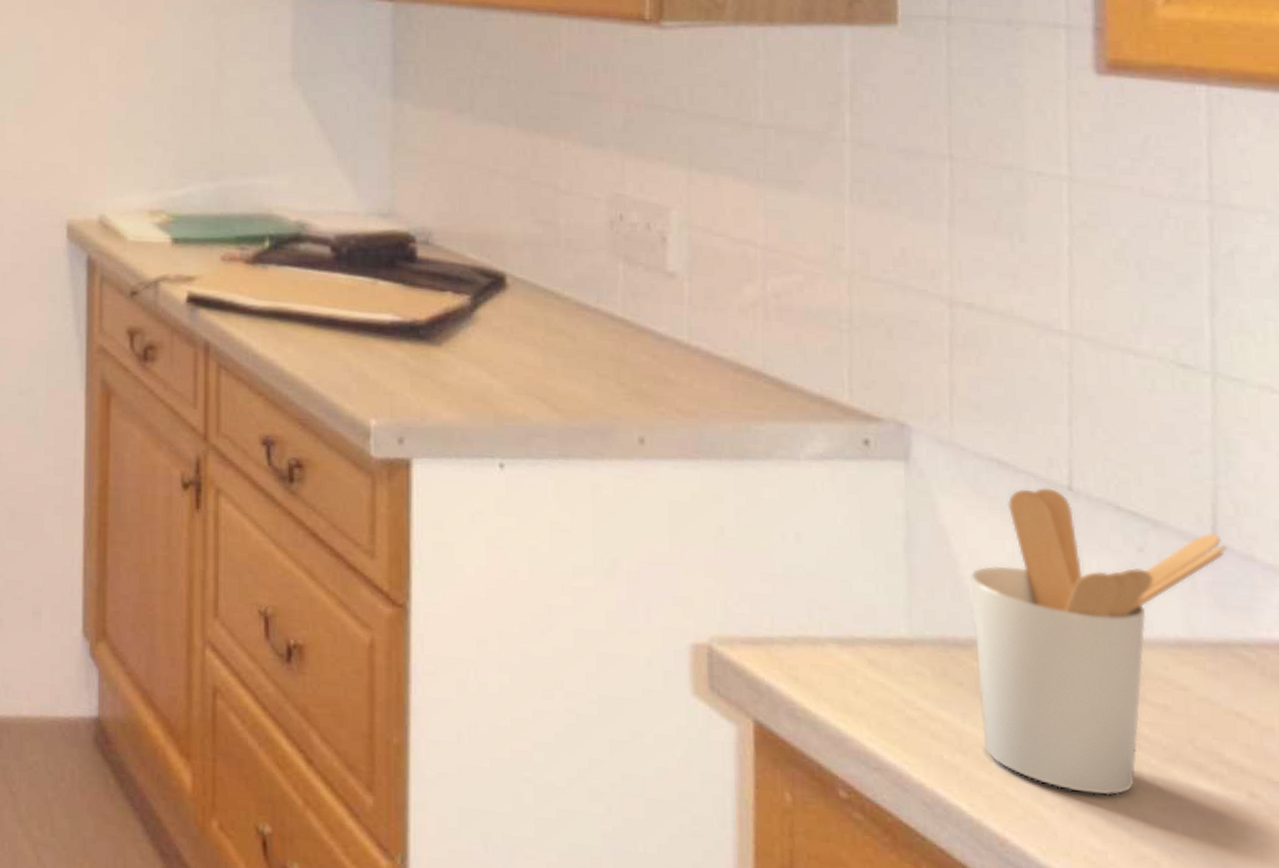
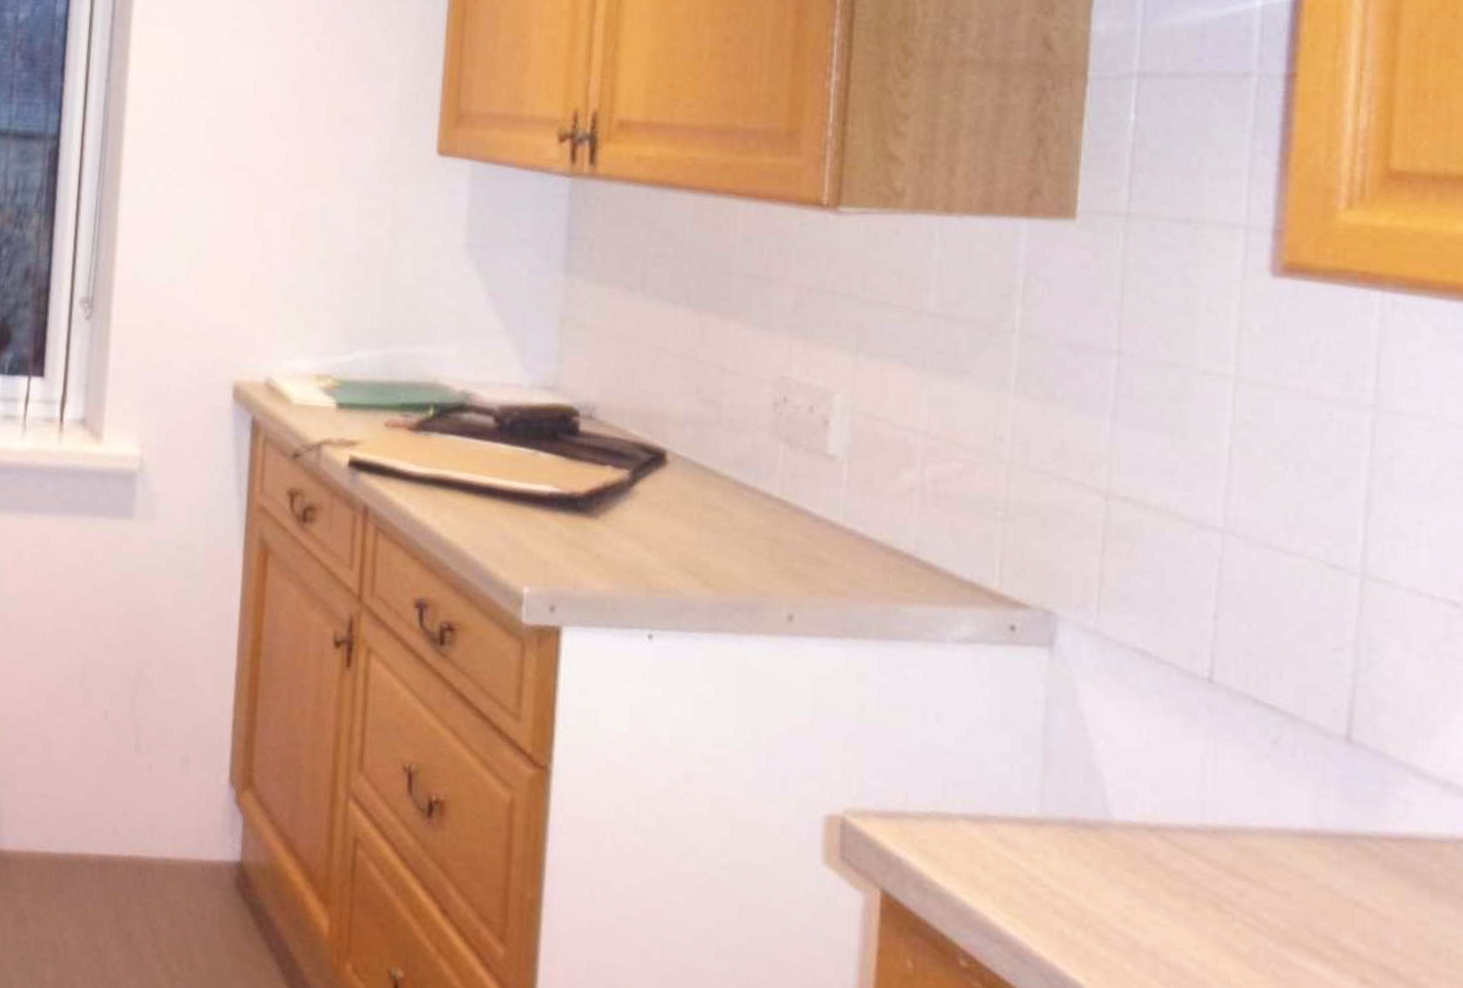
utensil holder: present [970,488,1227,796] -> none [1104,679,1360,975]

